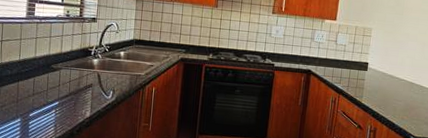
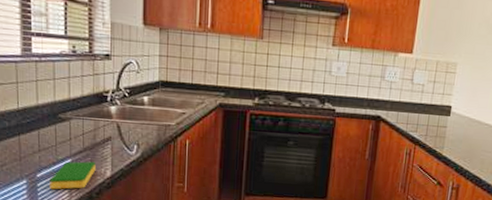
dish sponge: none [39,104,78,127] -> present [49,161,96,190]

